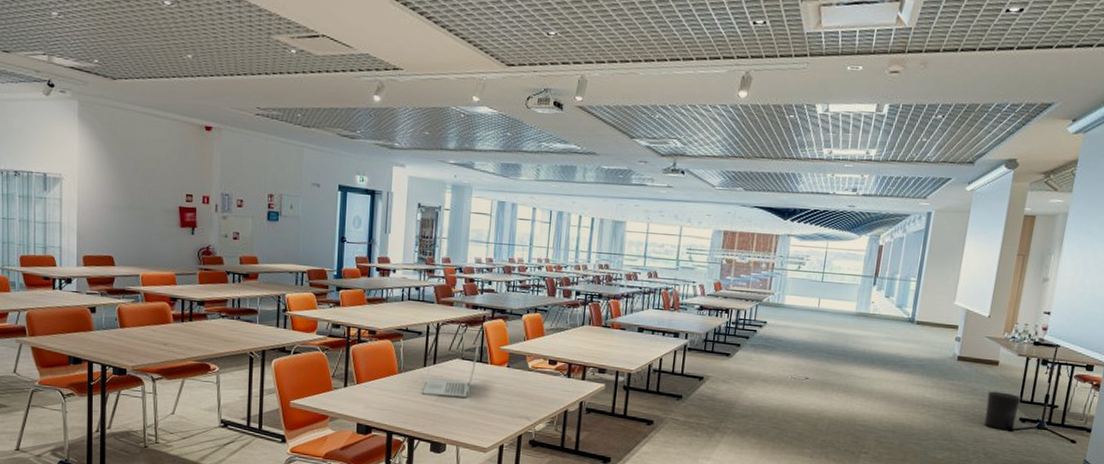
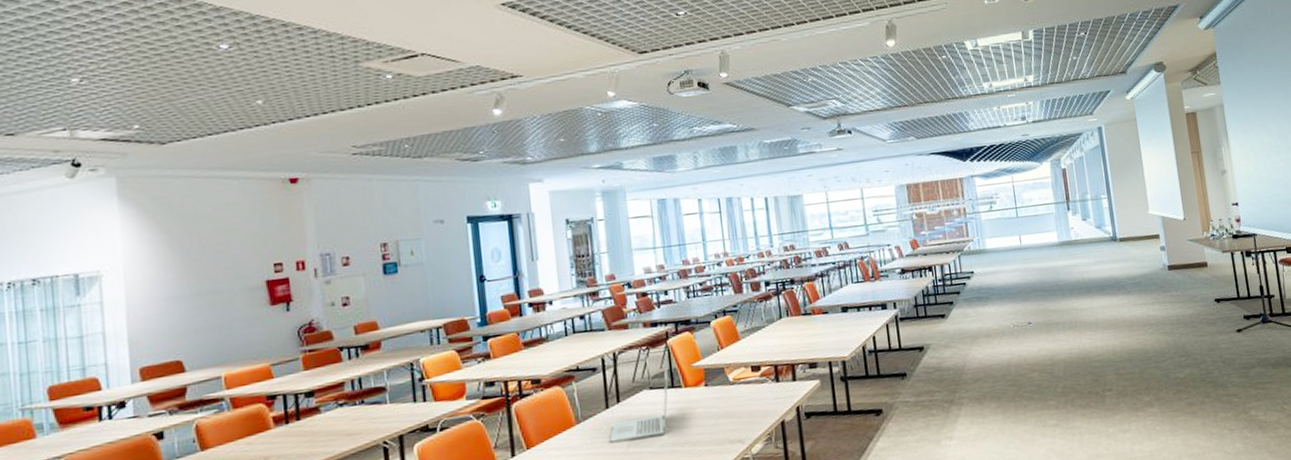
waste bin: present [984,391,1022,431] -> none [1206,292,1242,334]

